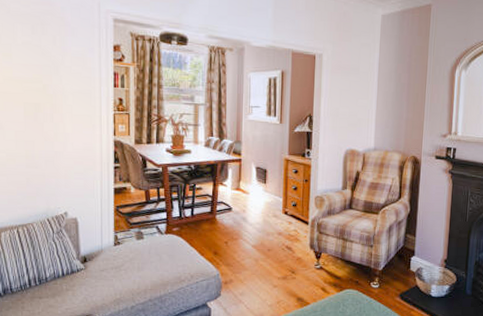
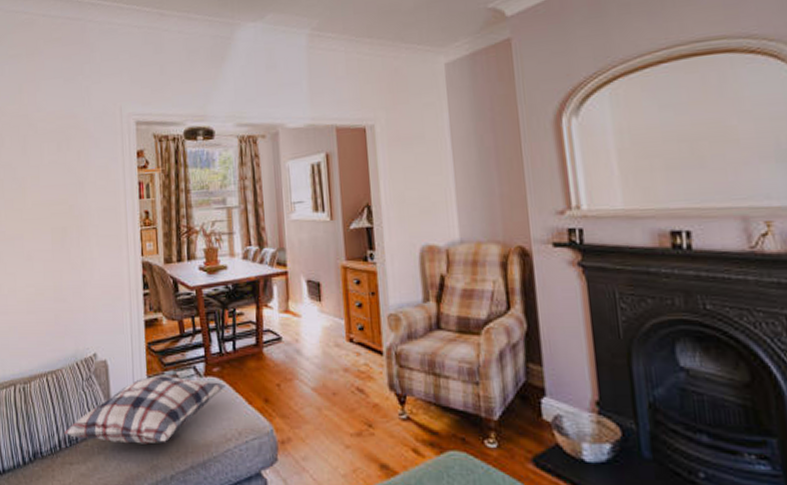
cushion: none [33,232,183,283] -> present [63,376,226,444]

